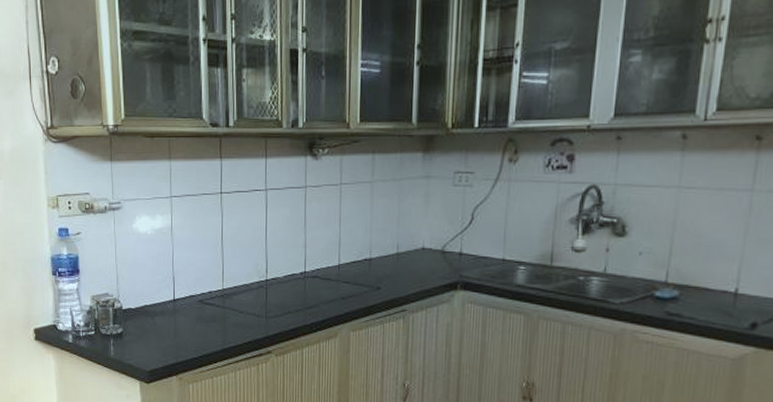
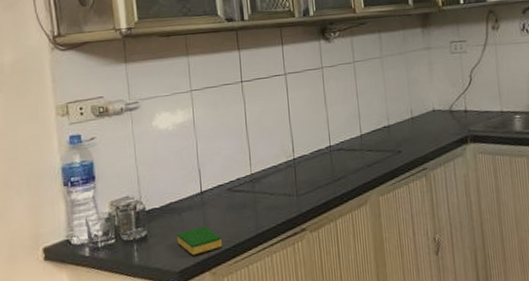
dish sponge: none [149,332,189,358] -> present [177,226,222,255]

